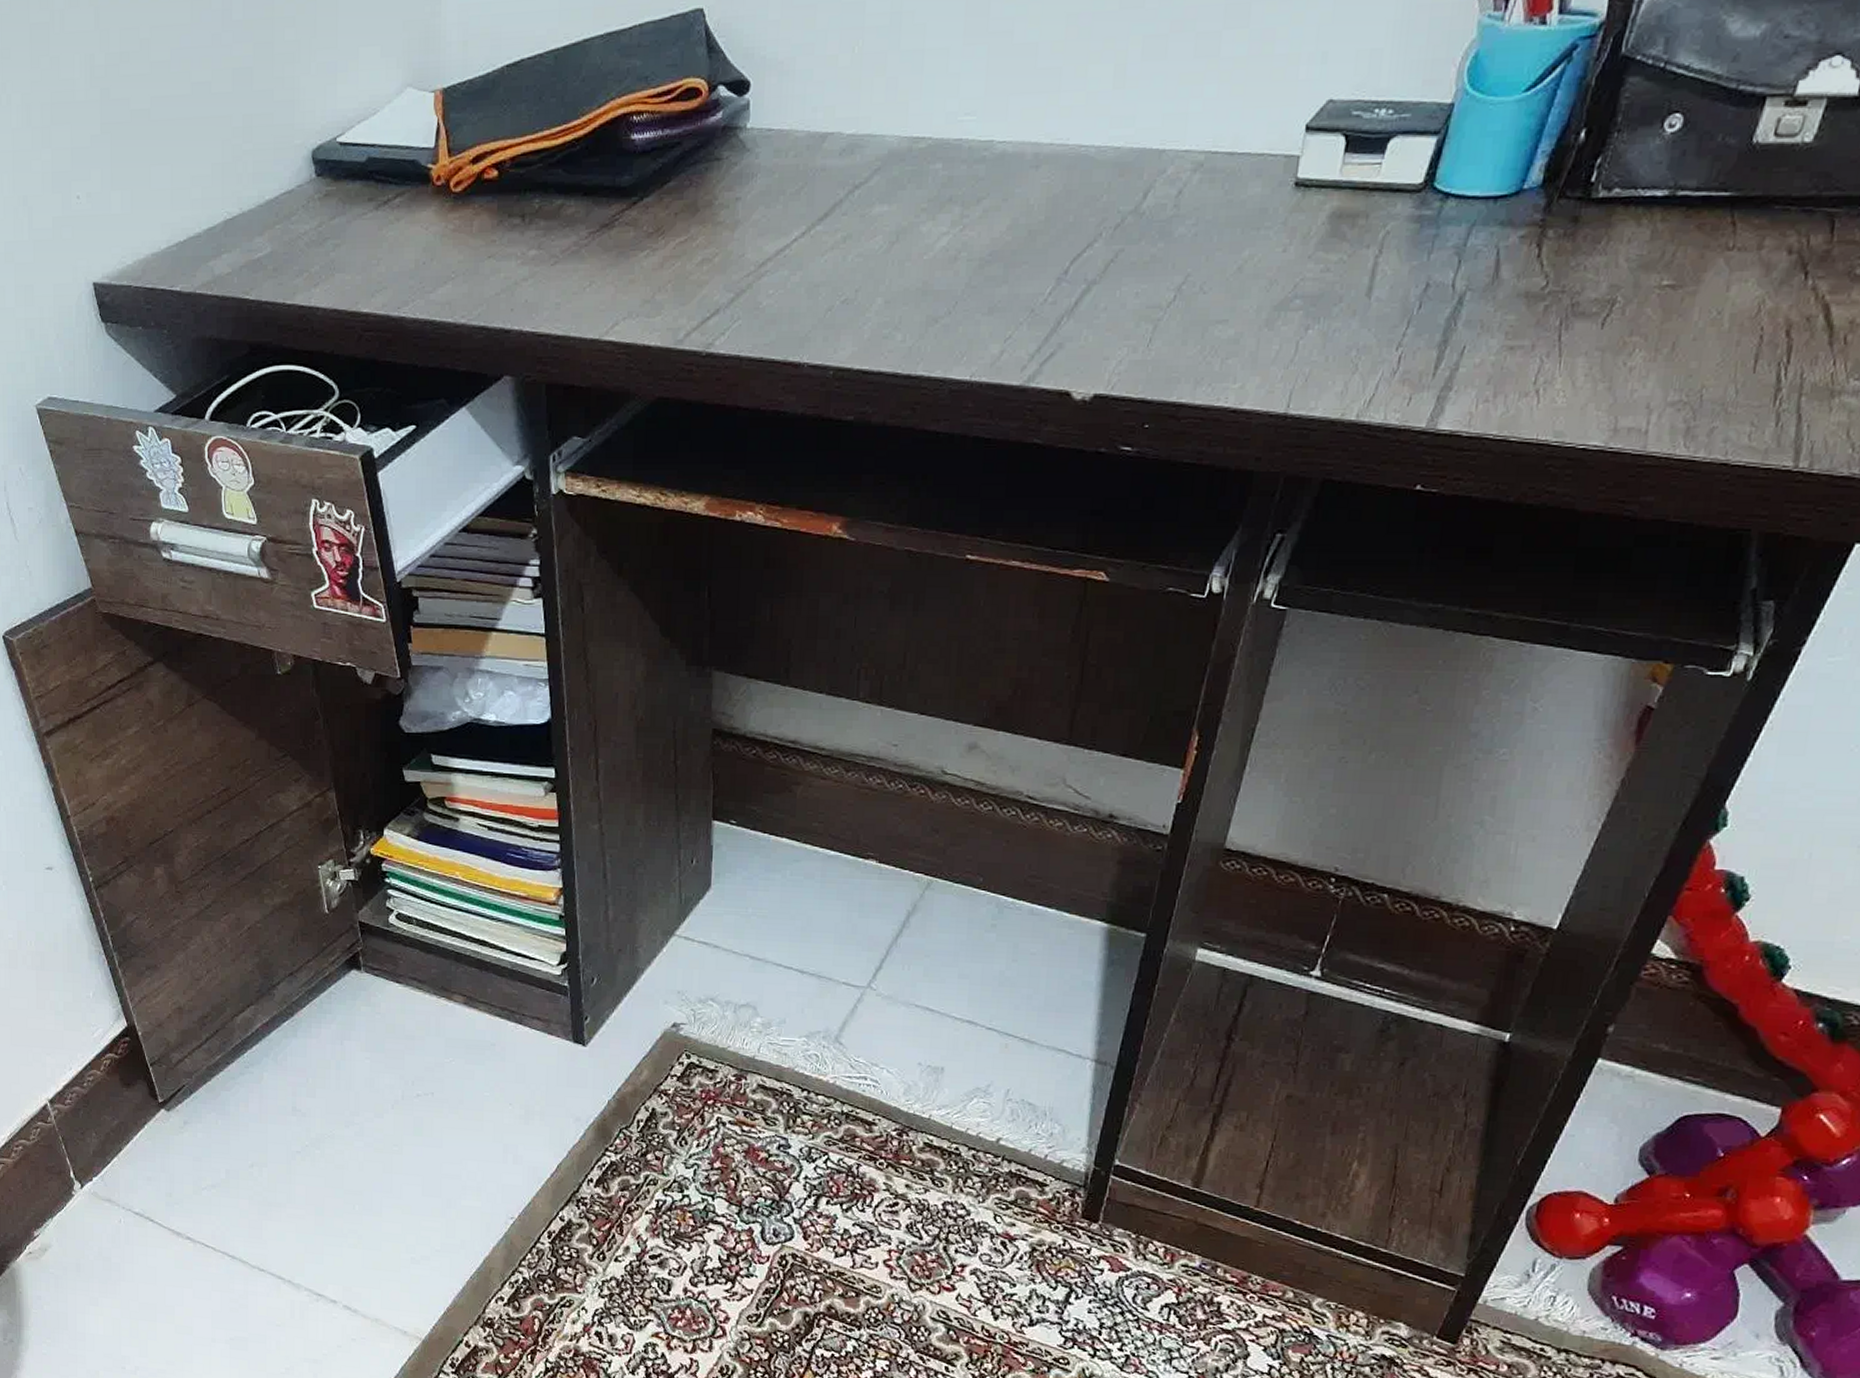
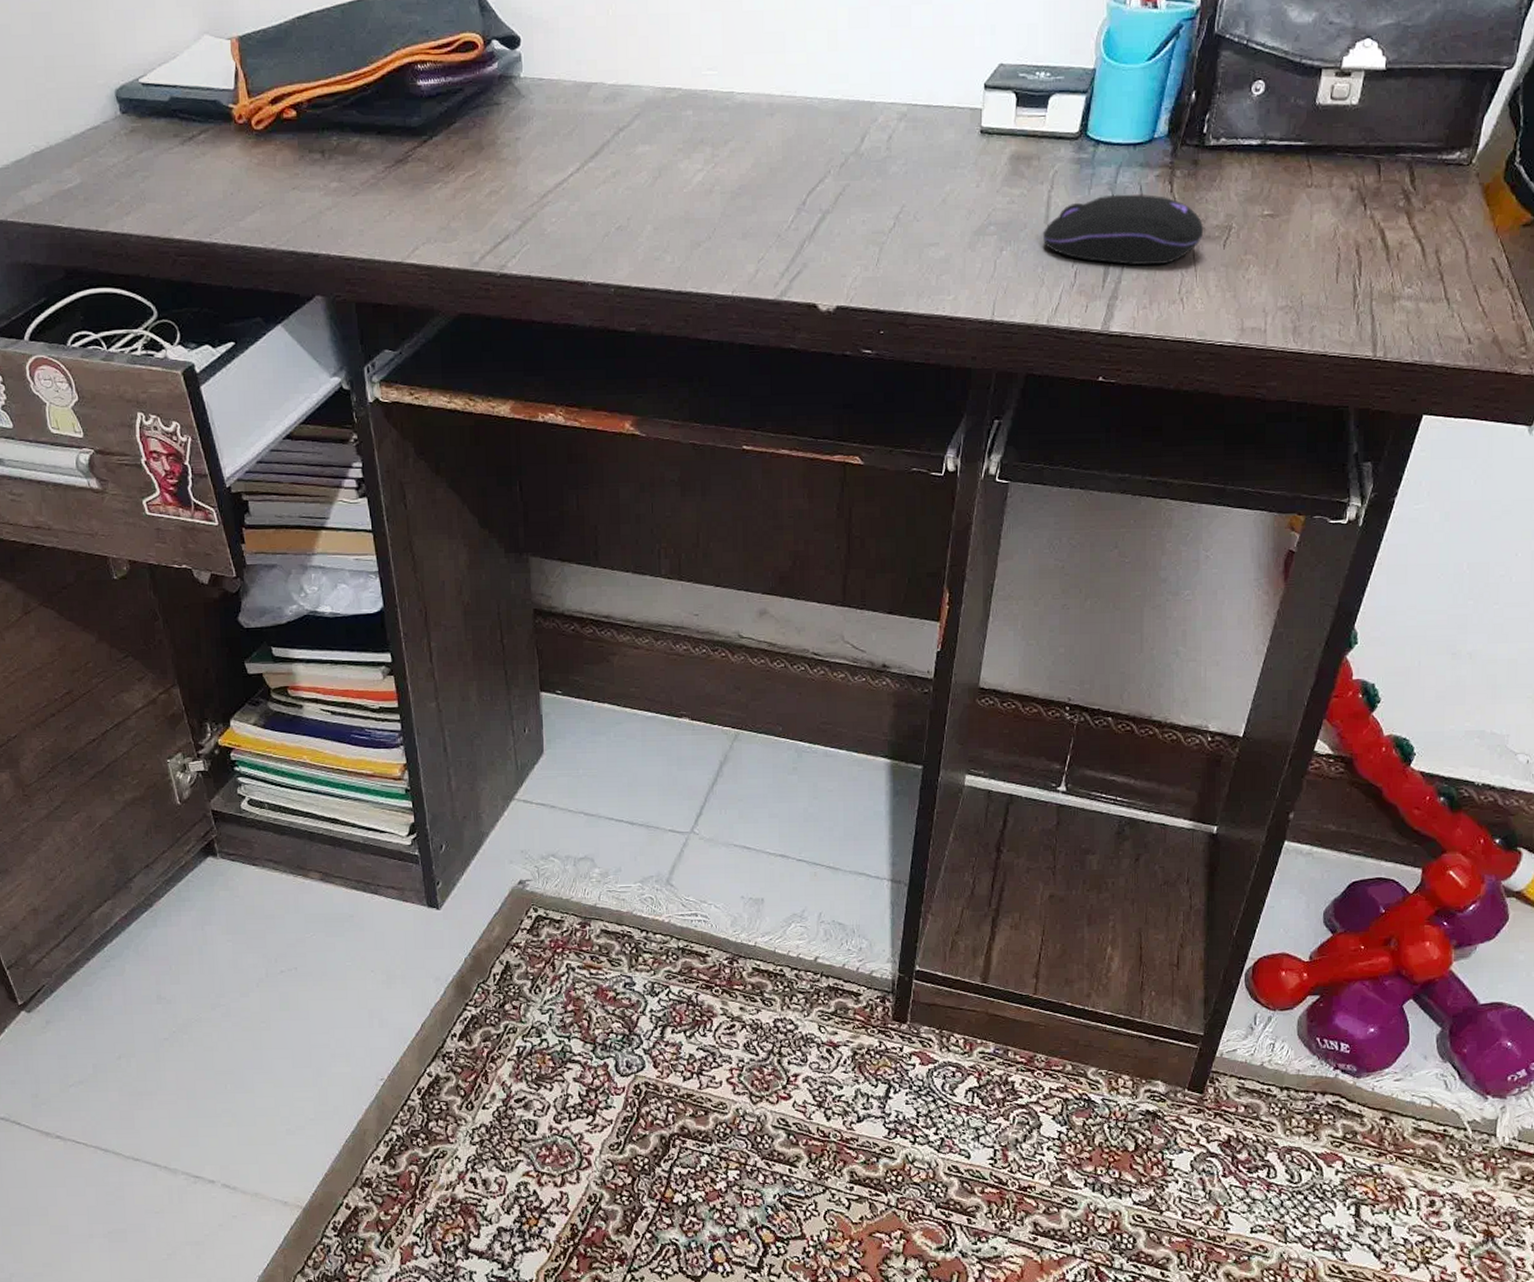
computer mouse: none [1361,259,1578,349] -> present [1042,193,1204,266]

